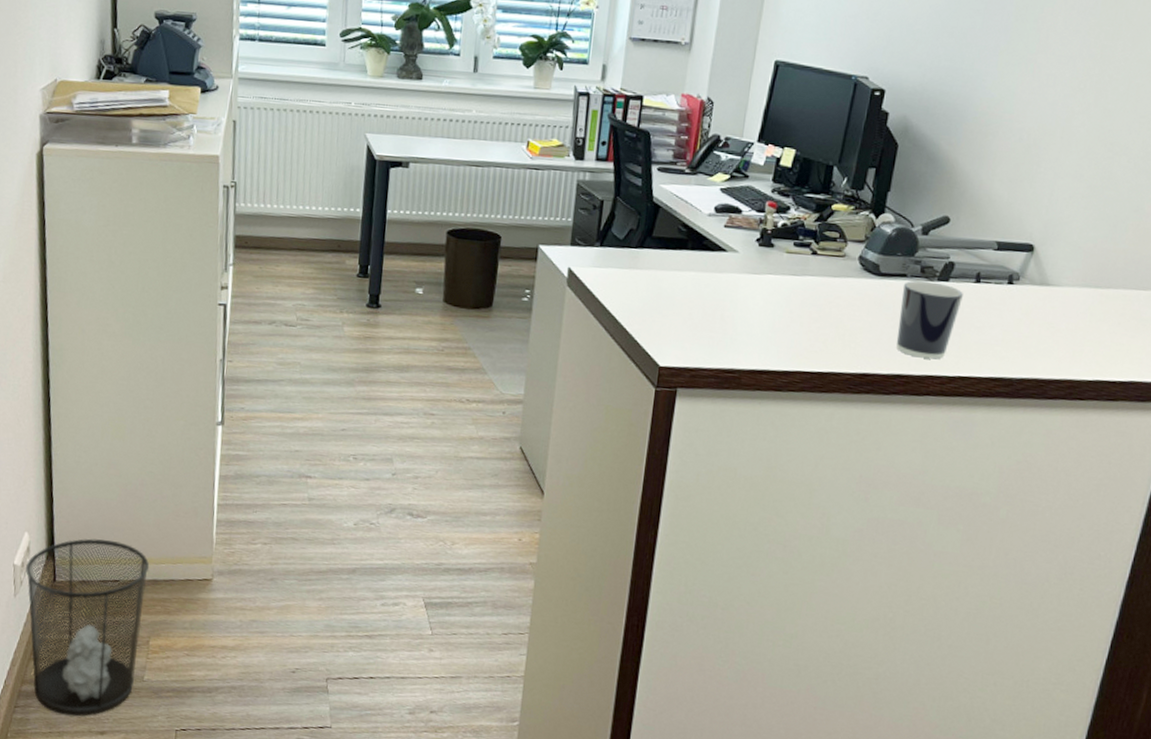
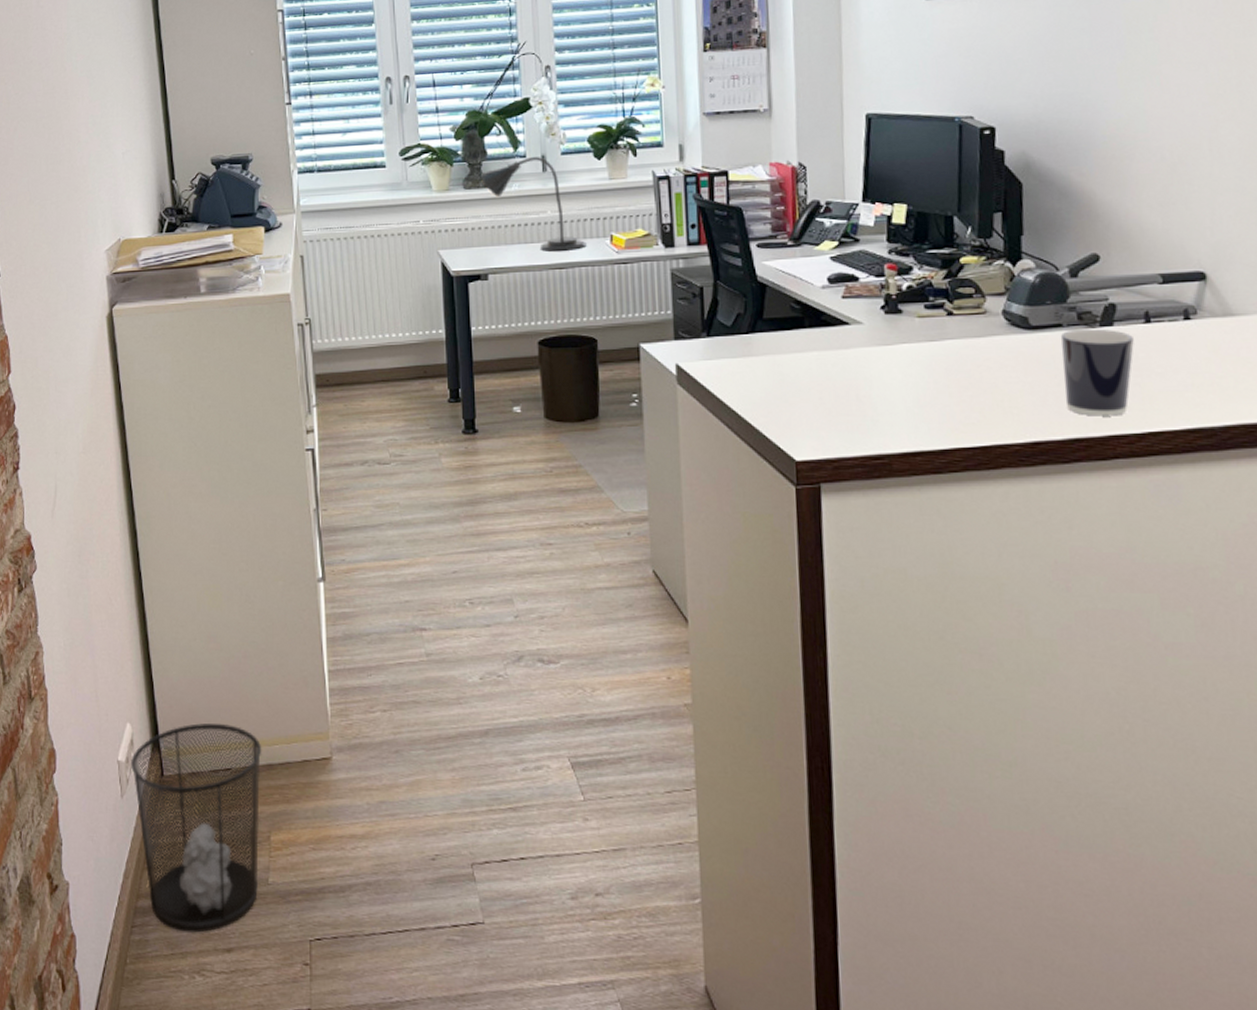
desk lamp: none [415,56,504,151] -> present [481,157,587,251]

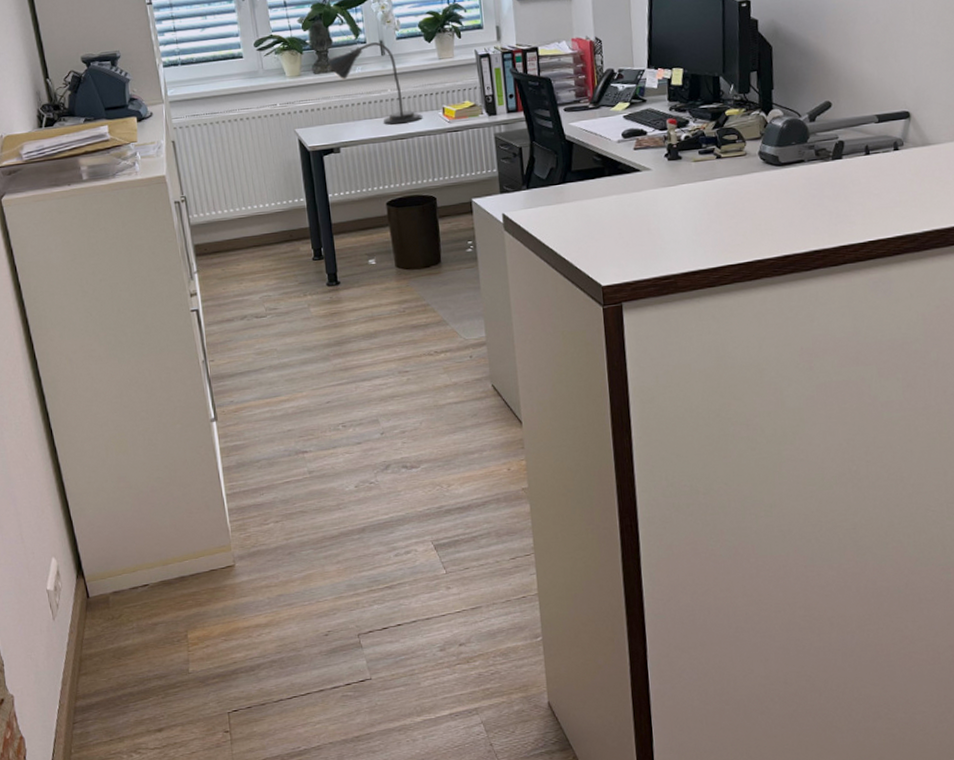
waste bin: present [131,723,262,933] -> none [59,548,181,721]
mug: present [1060,328,1134,416] -> none [802,162,858,232]

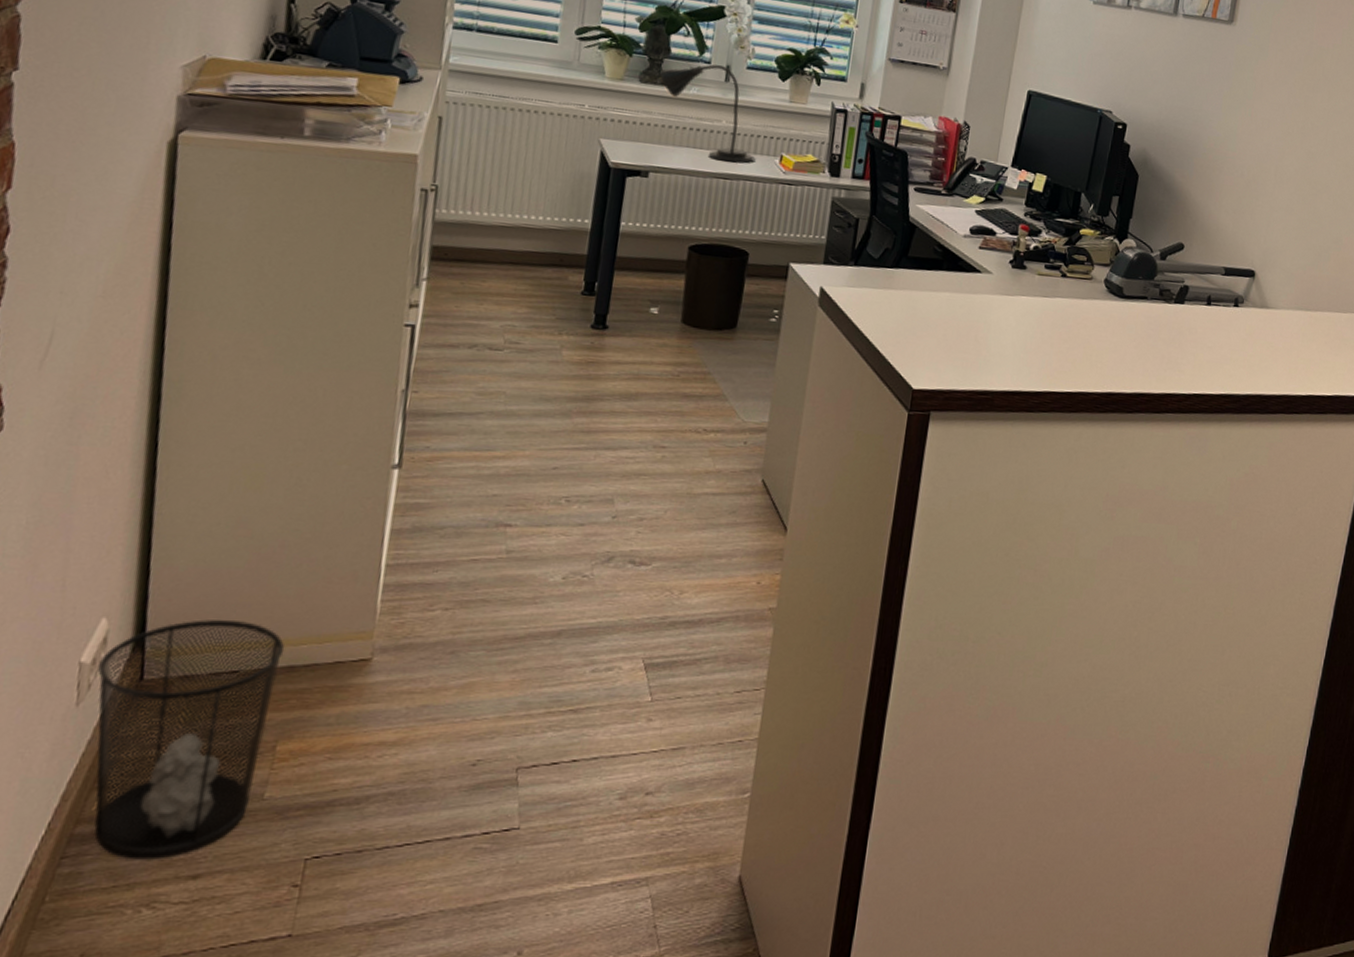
waste bin: none [59,548,181,721] -> present [94,620,285,860]

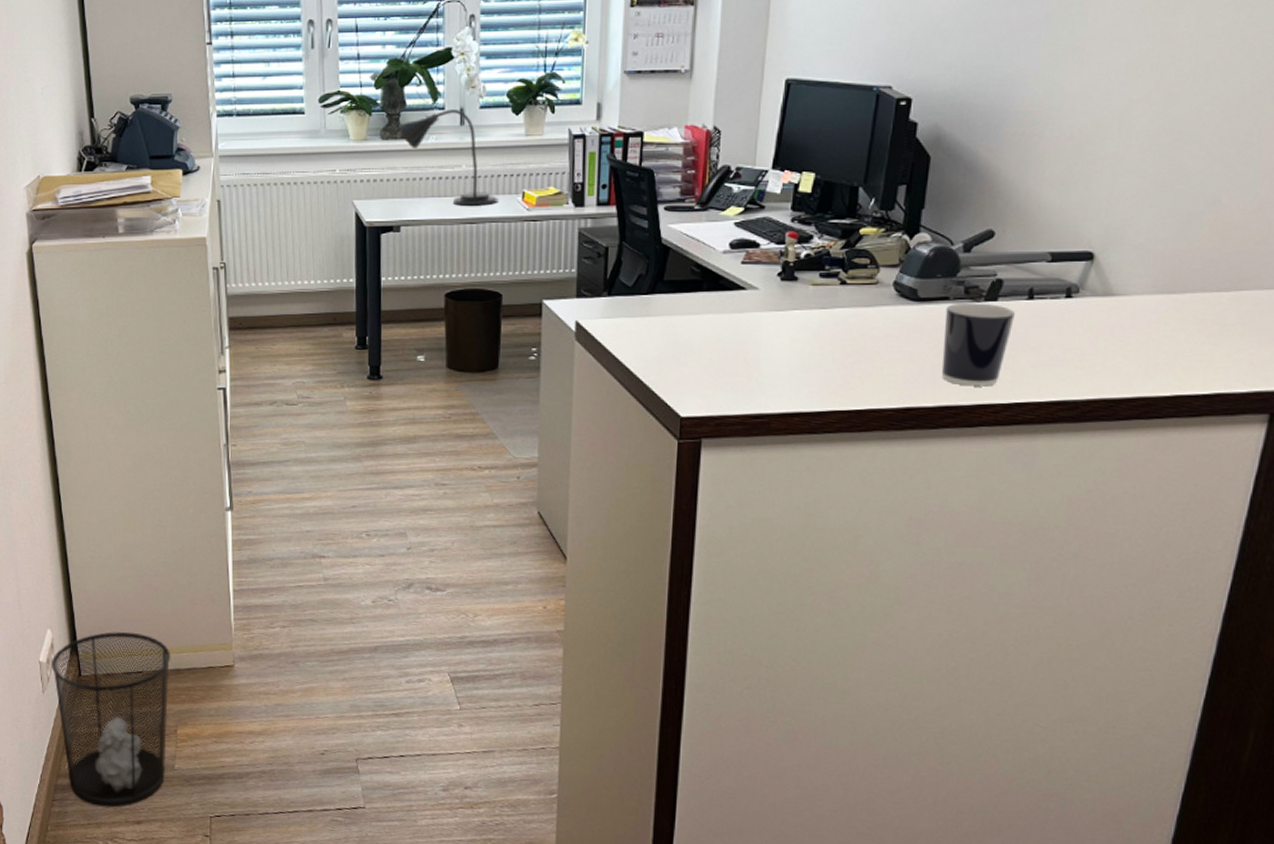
mug: none [1138,302,1197,378] -> present [941,302,1015,387]

